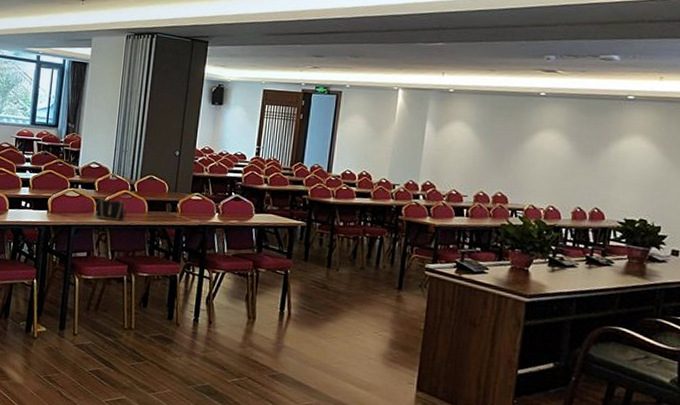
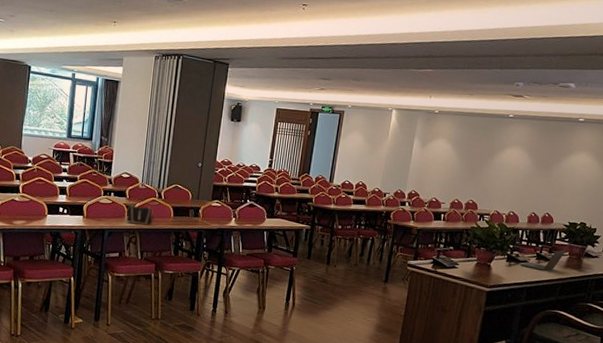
laptop: none [566,252,623,279] -> present [520,250,566,272]

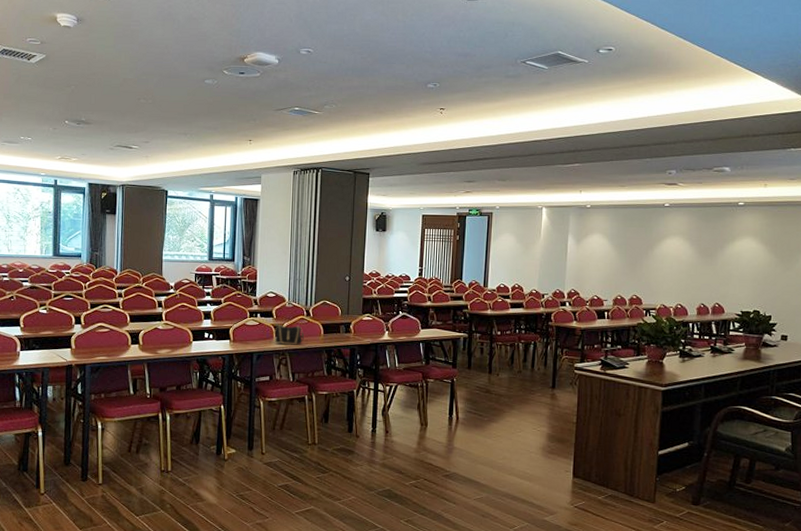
laptop: present [520,250,566,272] -> none [695,341,741,365]

